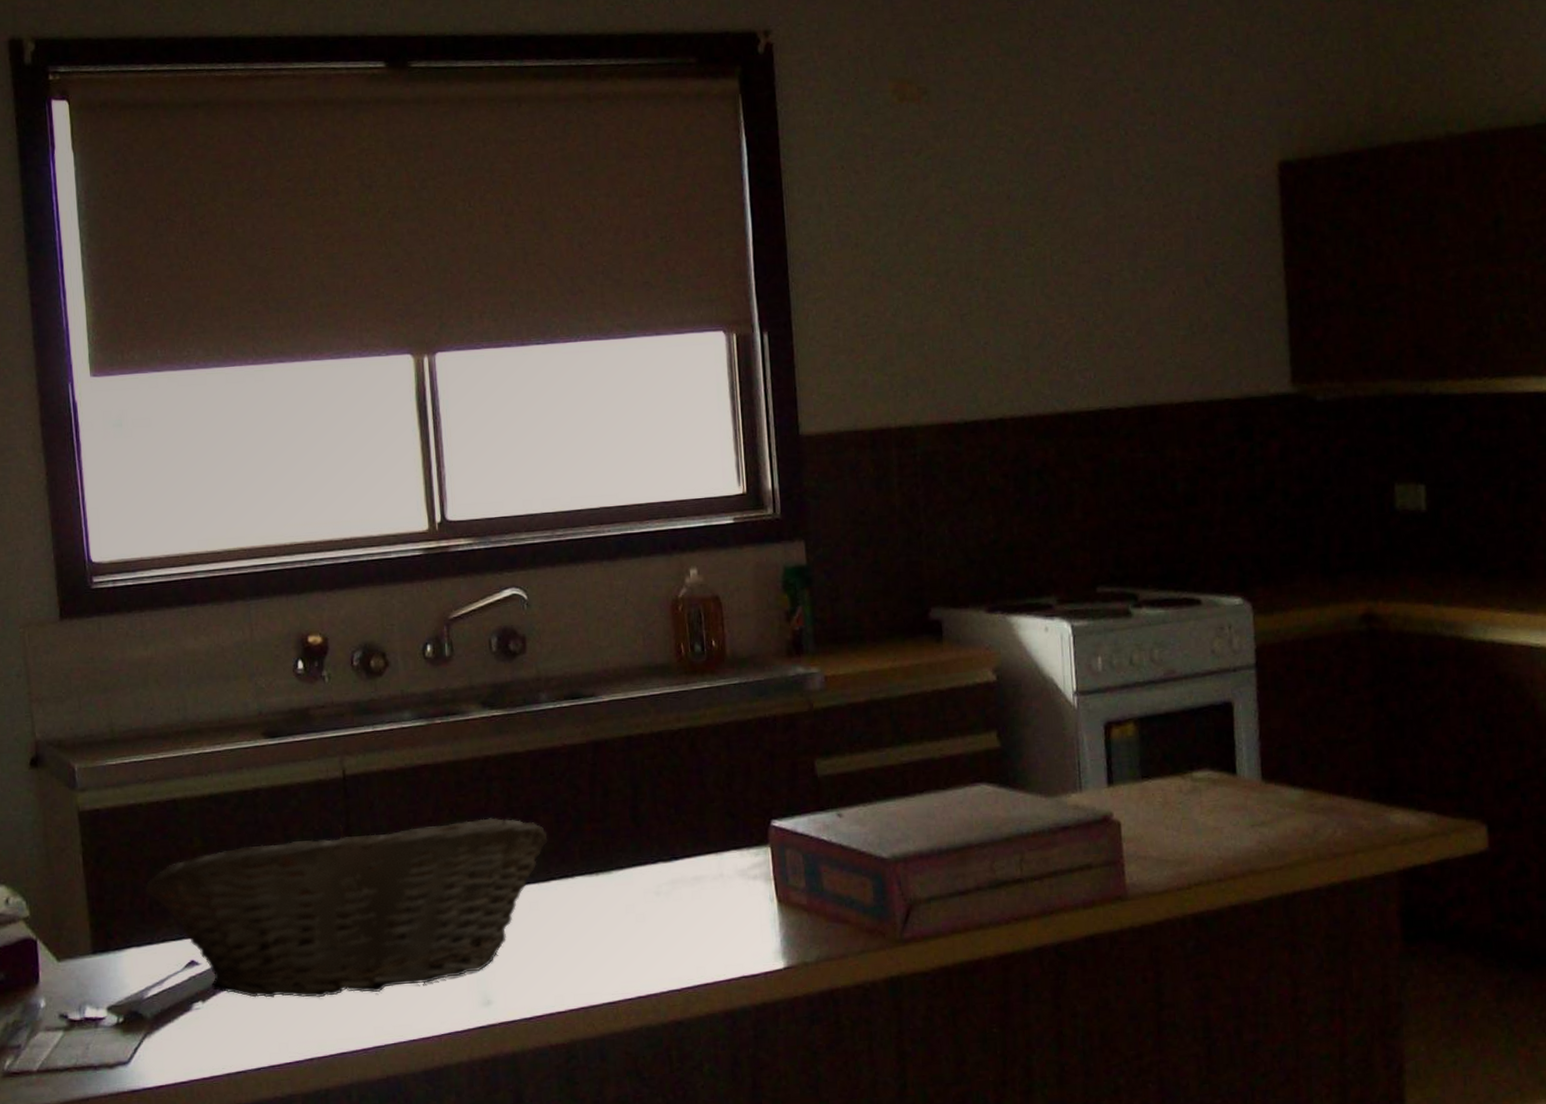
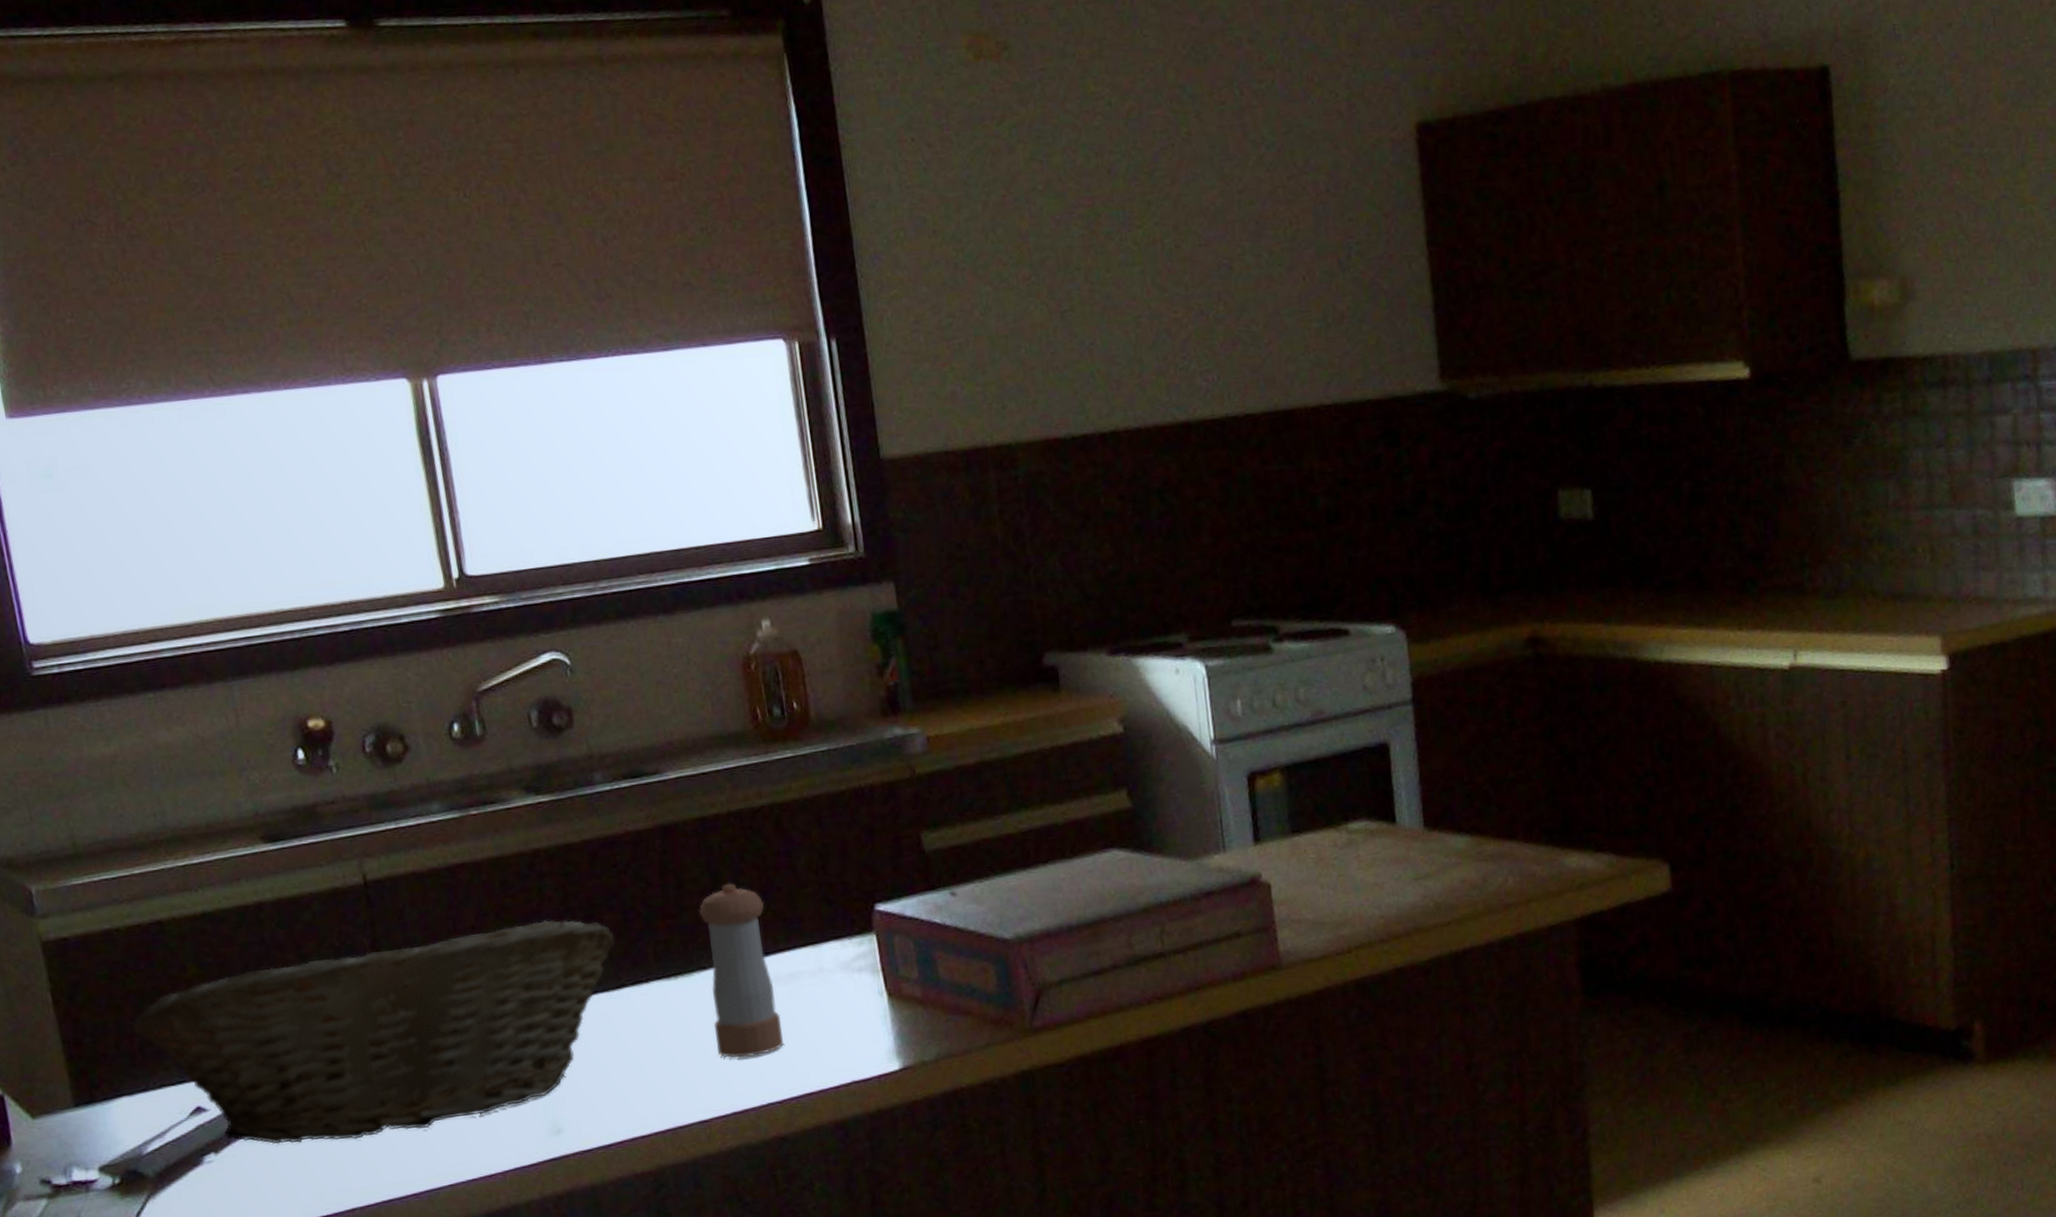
pepper shaker: none [621,794,685,949] -> present [699,883,783,1058]

